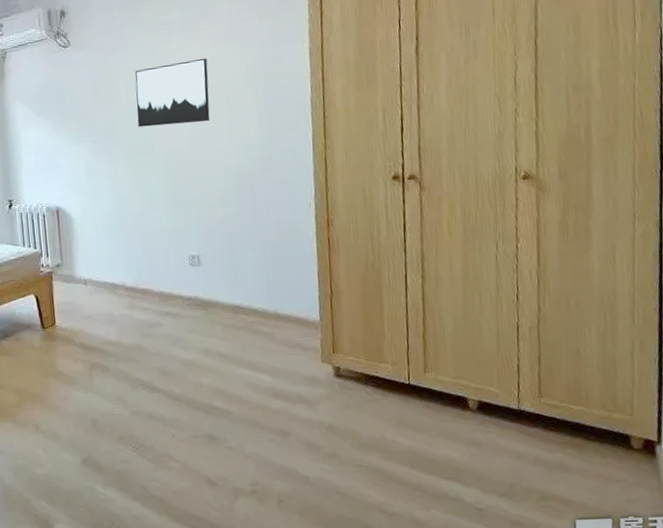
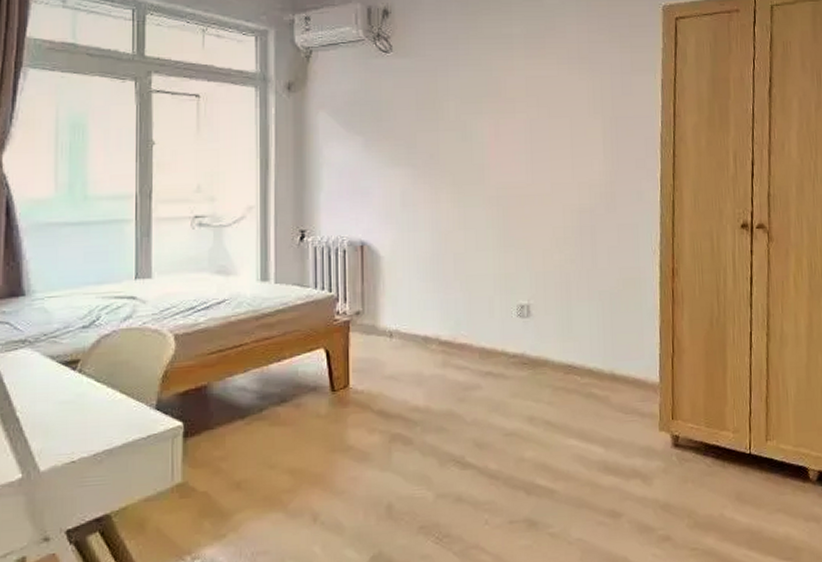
wall art: present [135,58,210,128] -> none [467,80,551,153]

